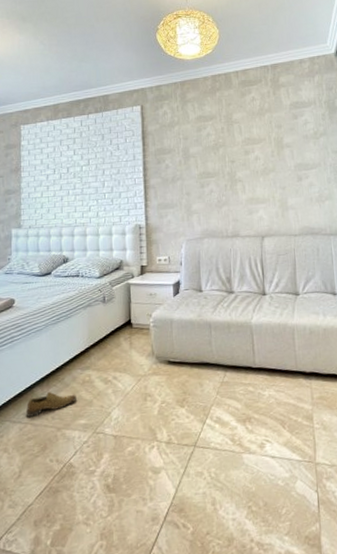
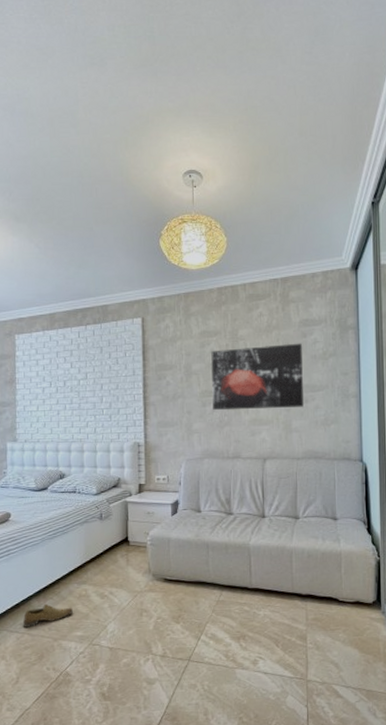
wall art: none [207,124,298,192] -> present [211,343,304,411]

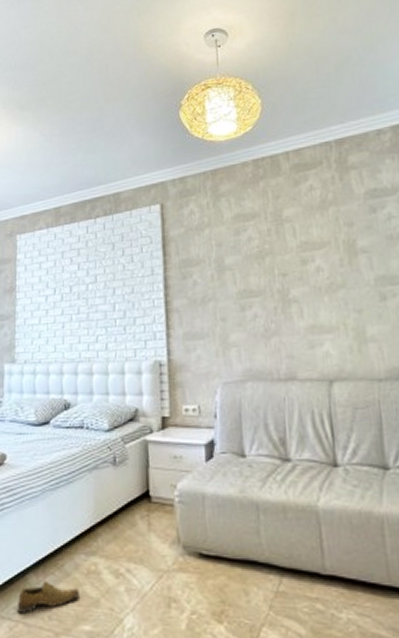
wall art: present [211,343,304,411] -> none [248,220,381,316]

